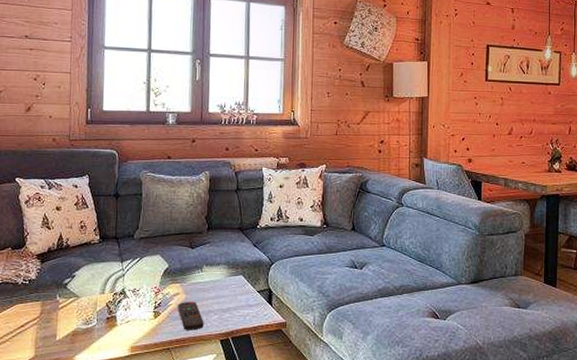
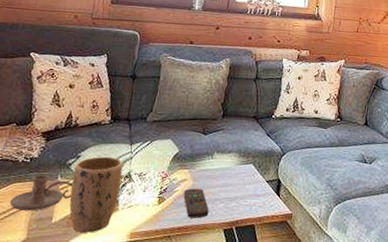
candle holder: none [15,294,72,330] -> present [10,174,73,211]
plant pot: none [70,274,117,348] -> present [69,156,123,233]

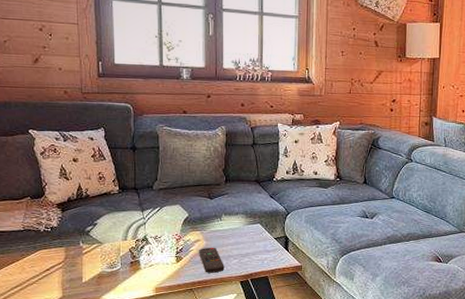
candle holder: present [10,174,73,211] -> none [41,241,95,273]
plant pot: present [69,156,123,233] -> none [94,223,139,289]

